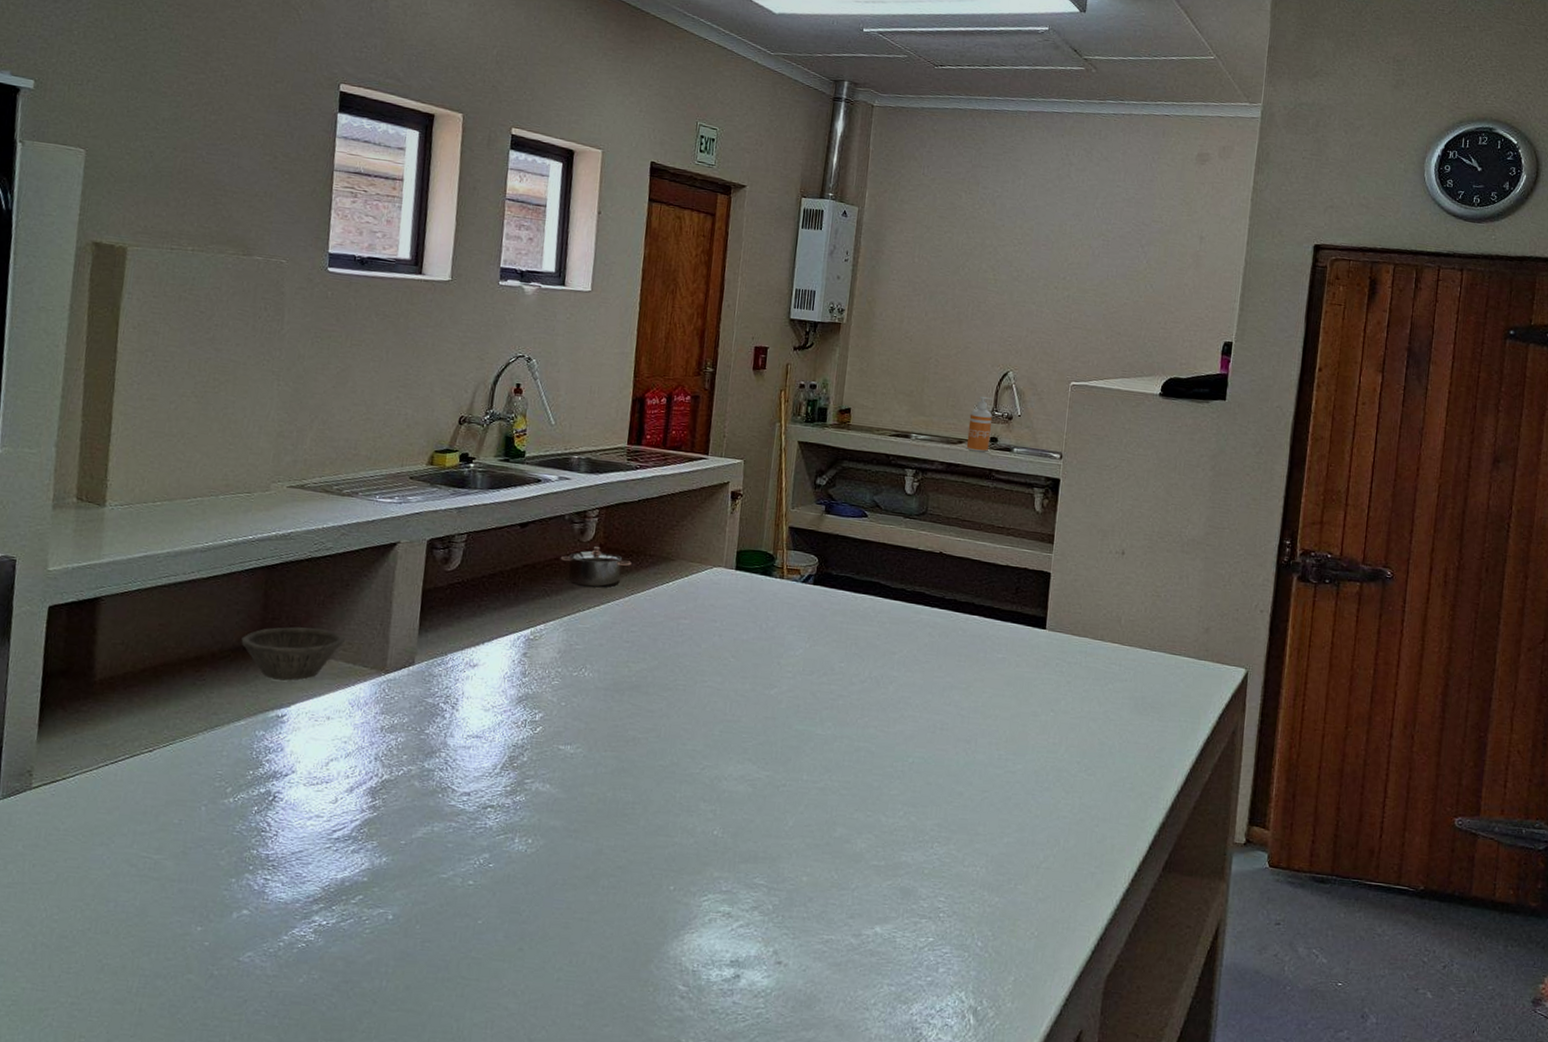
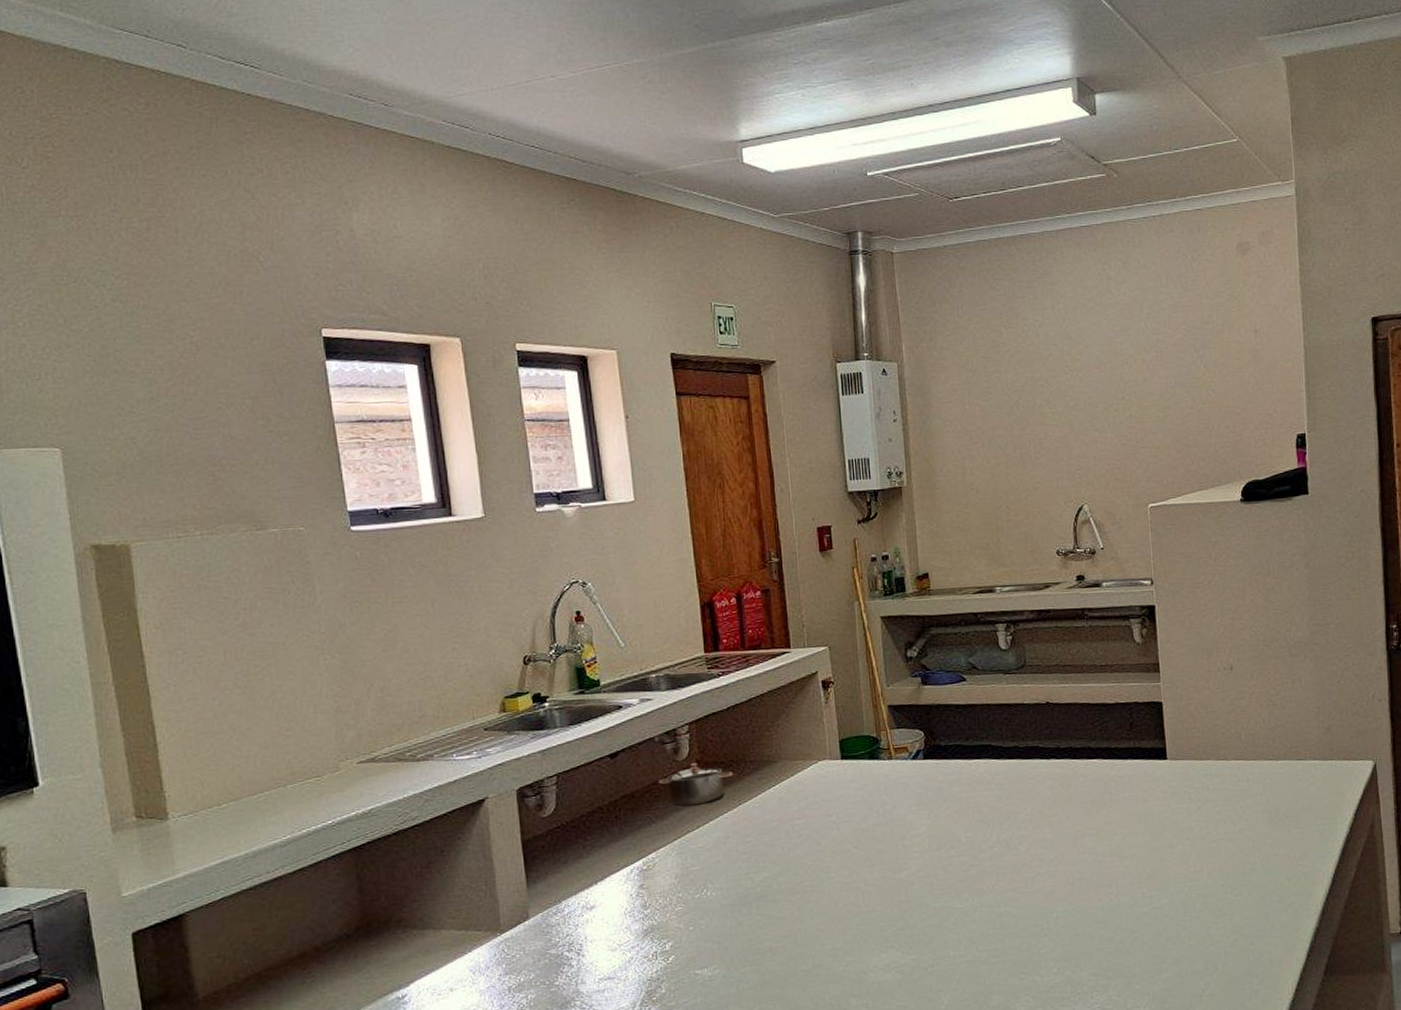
colander: present [241,627,346,681] -> none [343,900,453,962]
soap dispenser: present [966,396,993,453] -> none [1051,535,1077,594]

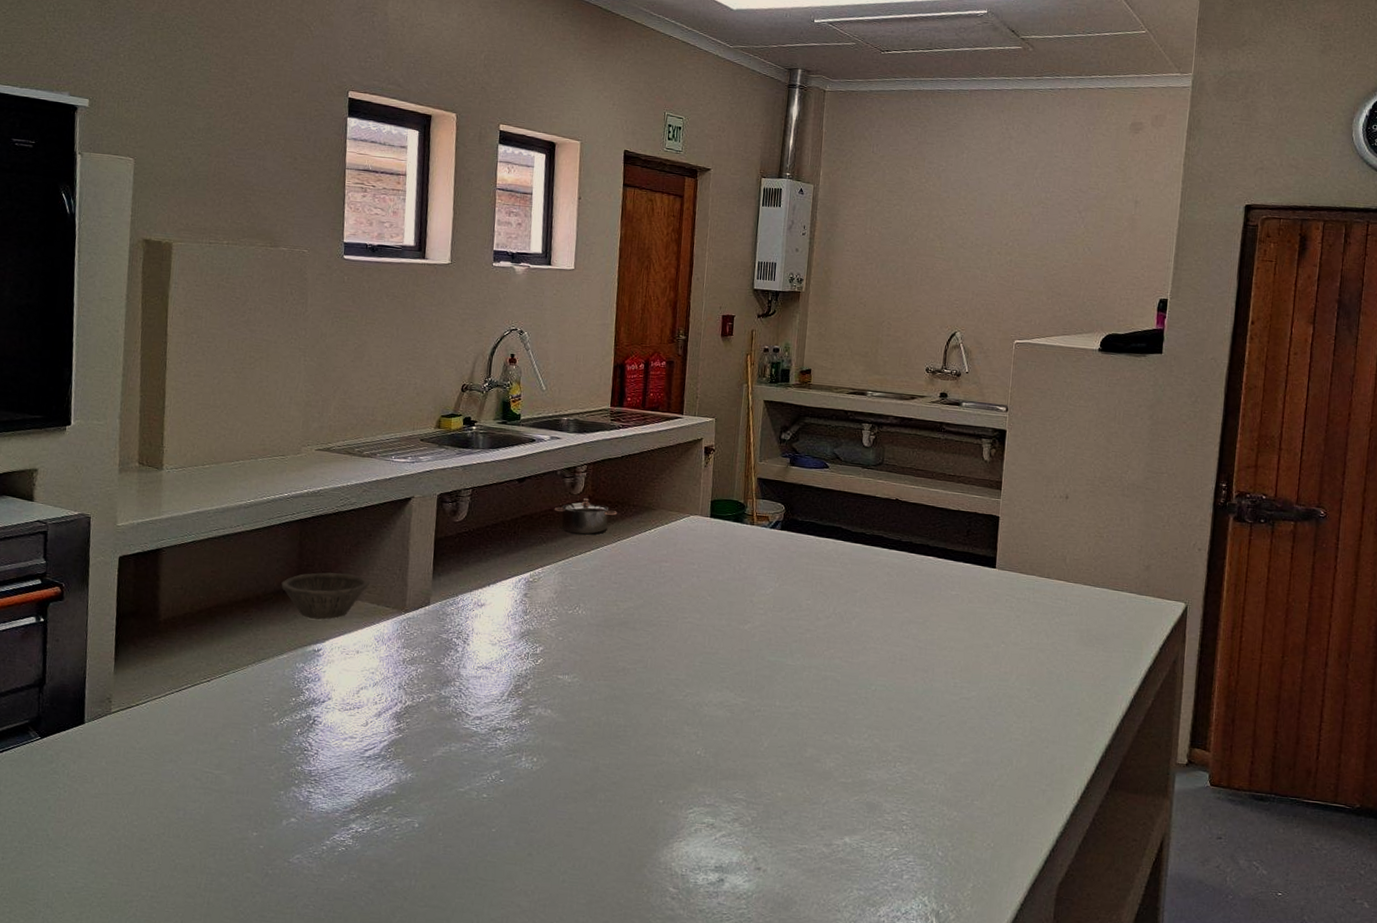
colander: none [343,900,453,962] -> present [281,572,371,620]

